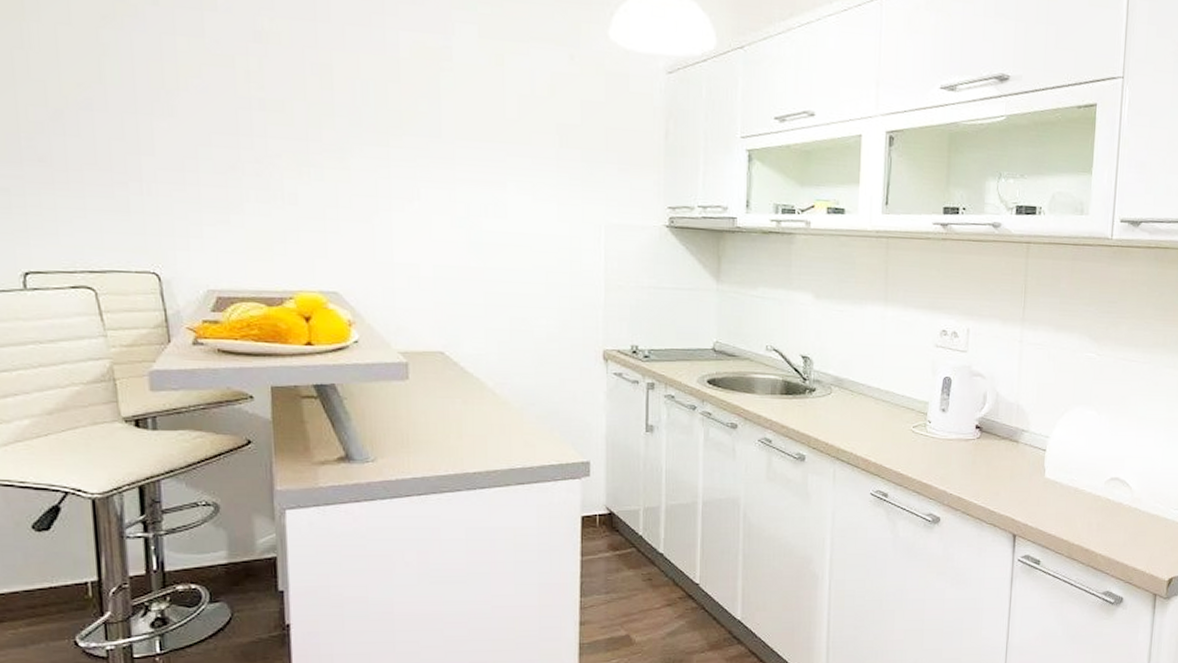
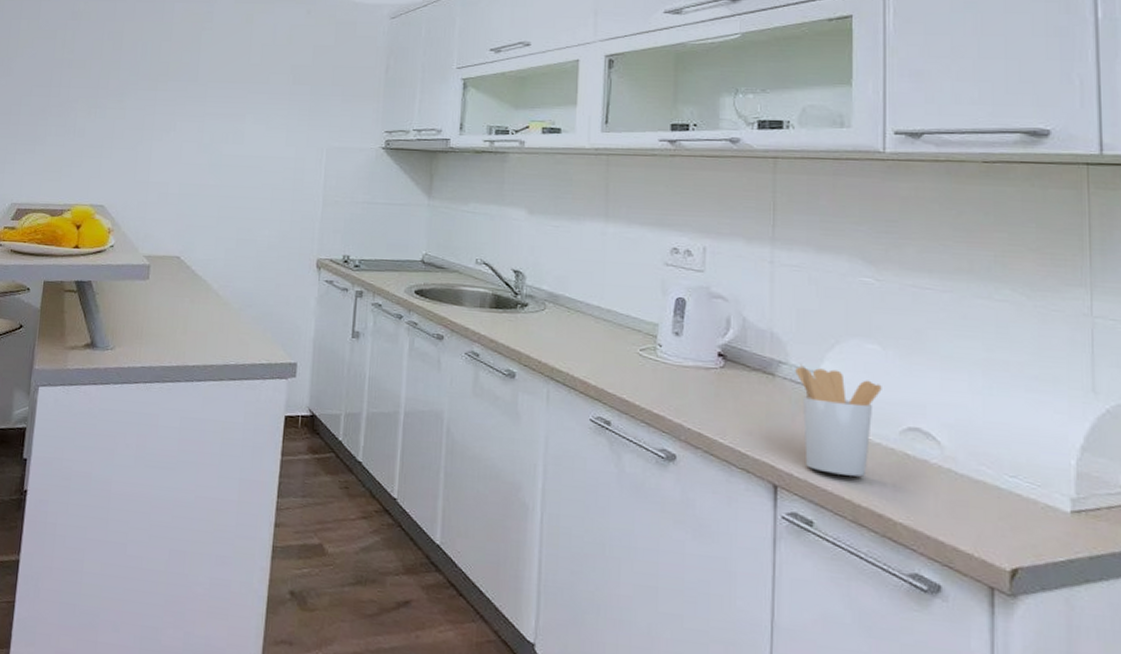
utensil holder: none [1034,431,1095,521] -> present [795,364,882,477]

